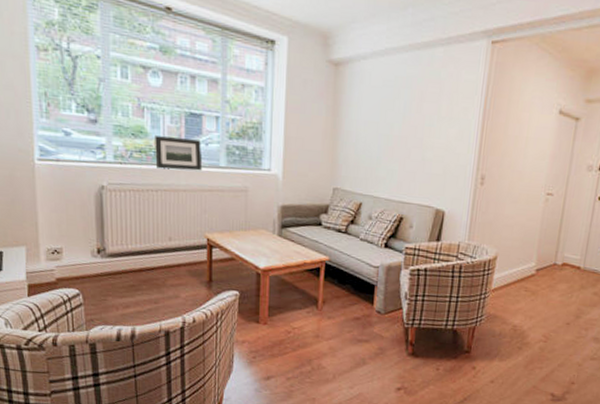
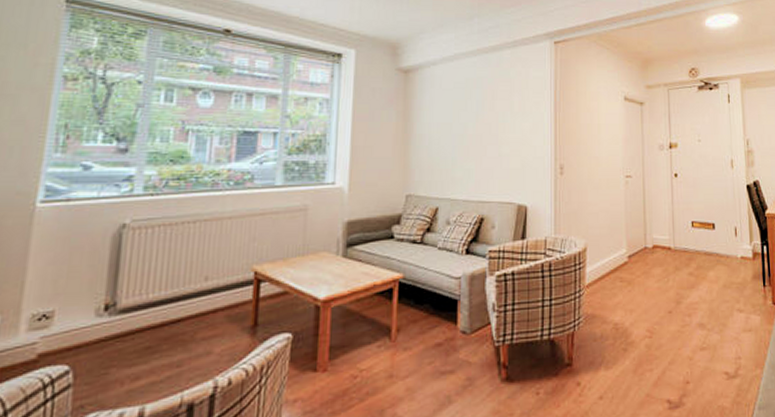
picture frame: present [155,136,203,171] -> none [196,159,255,196]

